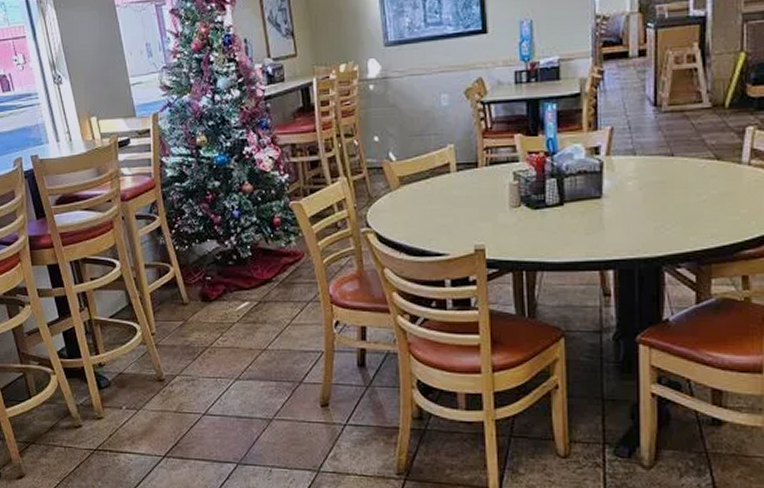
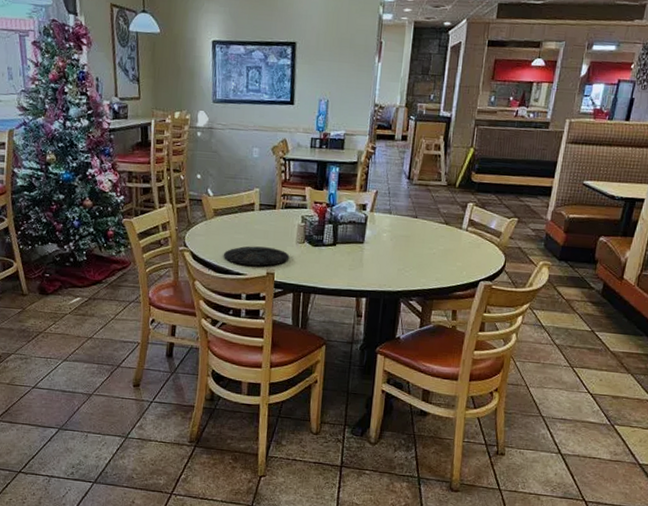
plate: none [416,217,503,242] -> present [223,246,290,267]

